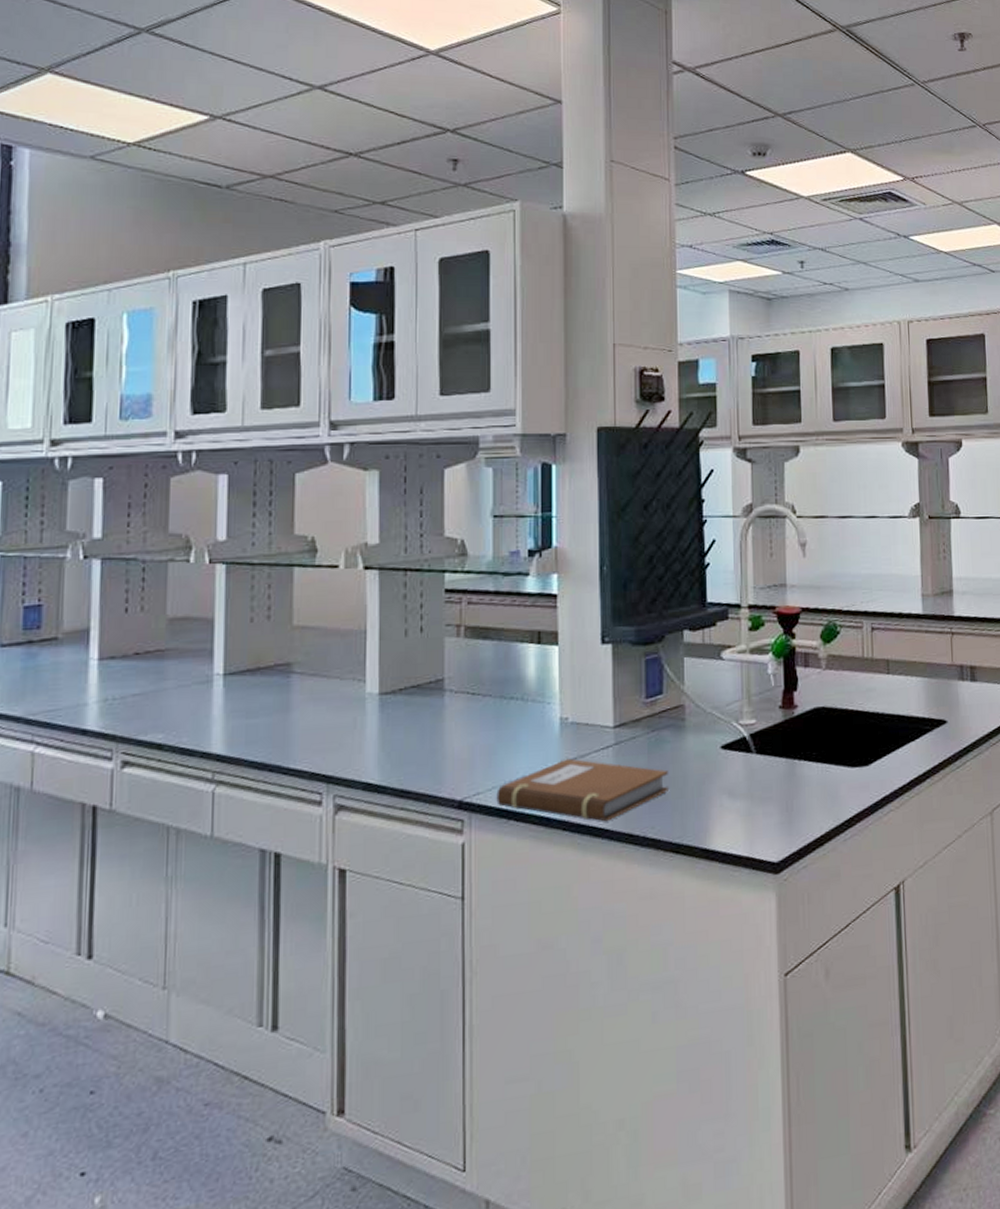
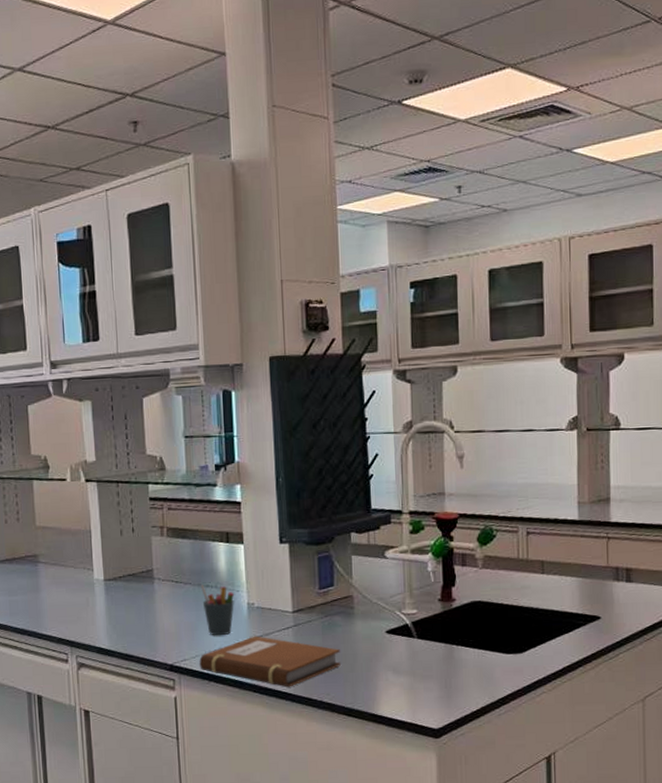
pen holder: none [503,696,544,761] -> present [200,585,234,636]

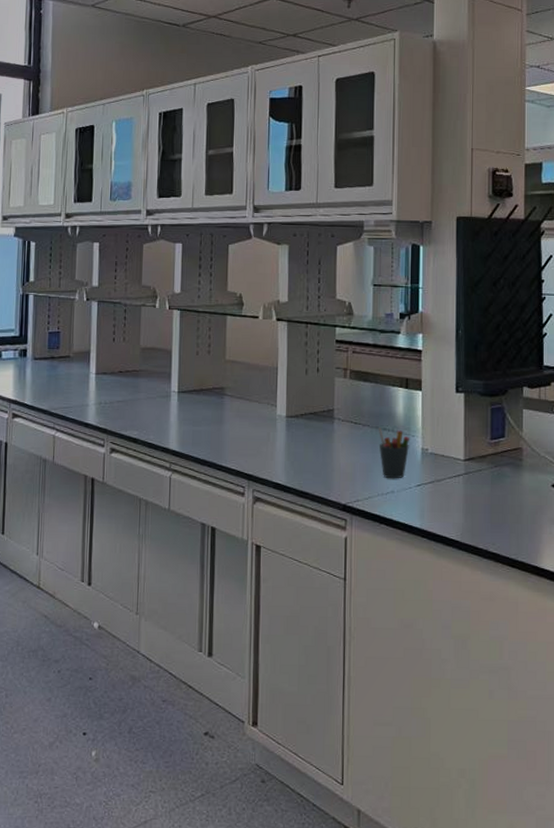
notebook: present [199,636,341,688] -> none [371,481,507,535]

